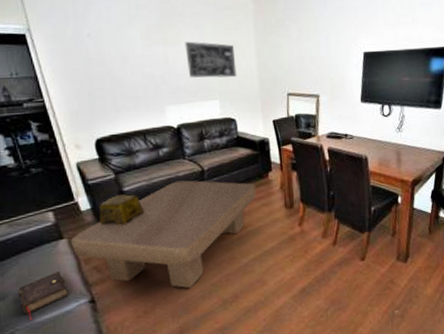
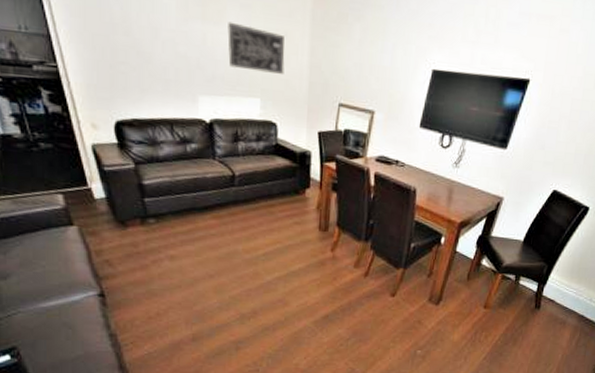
book: present [18,271,70,321] -> none [21,259,77,305]
coffee table: present [70,180,257,289] -> none [80,182,291,298]
decorative box: present [98,194,145,226] -> none [114,187,165,222]

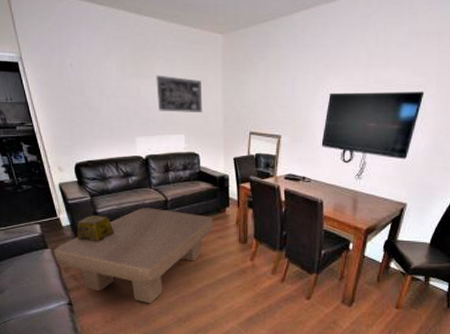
coffee table: none [80,182,291,298] -> present [53,208,214,304]
decorative box: none [114,187,165,222] -> present [76,215,115,243]

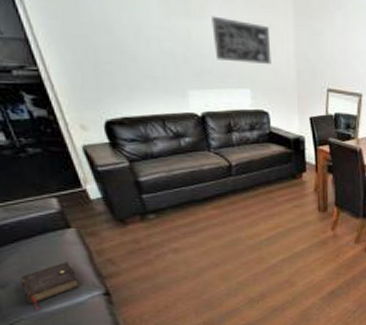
book: none [12,275,52,313] -> present [20,262,81,310]
coffee table: present [53,208,214,304] -> none [79,174,289,286]
decorative box: present [76,215,115,243] -> none [110,185,165,218]

